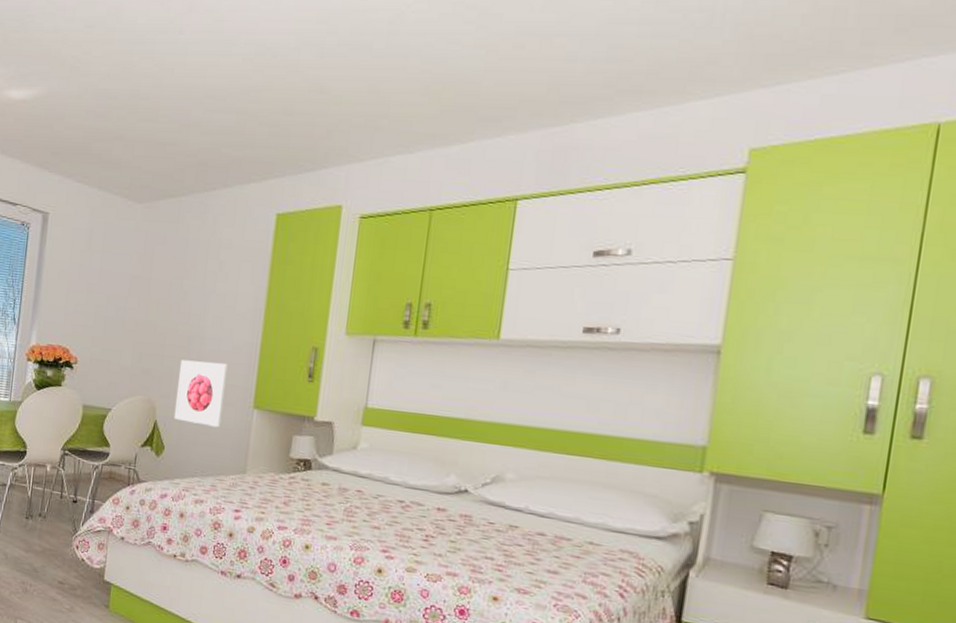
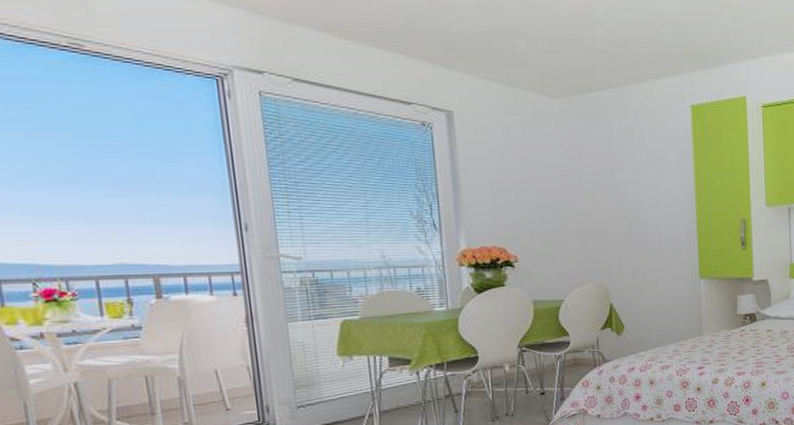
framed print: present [173,360,228,428] -> none [626,242,674,301]

